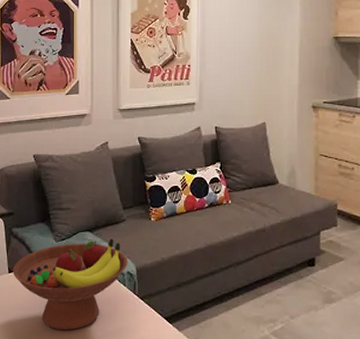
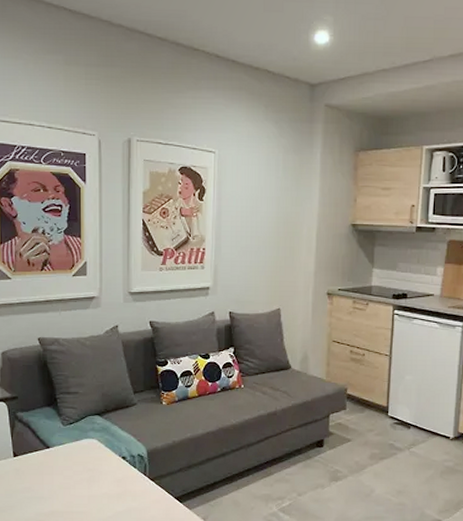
fruit bowl: present [12,239,128,331] -> none [18,422,139,512]

